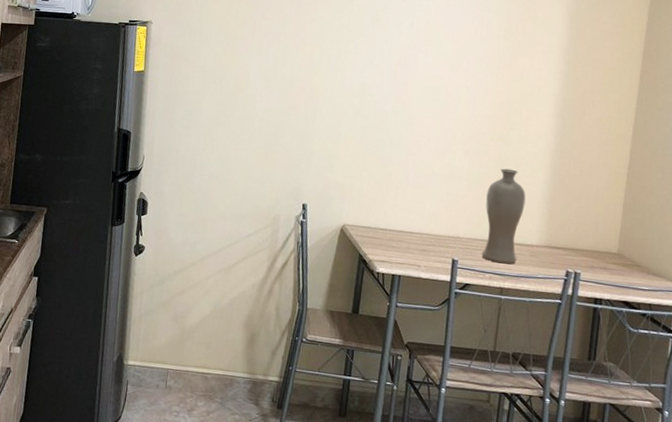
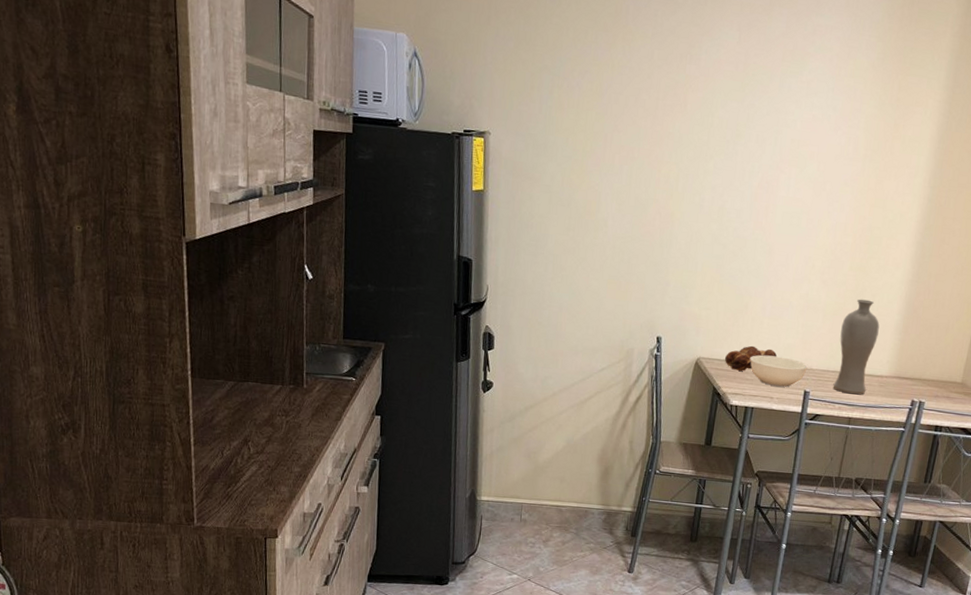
bread loaf: none [369,213,423,239] -> present [724,345,778,372]
bowl: none [395,222,454,255] -> present [750,354,808,387]

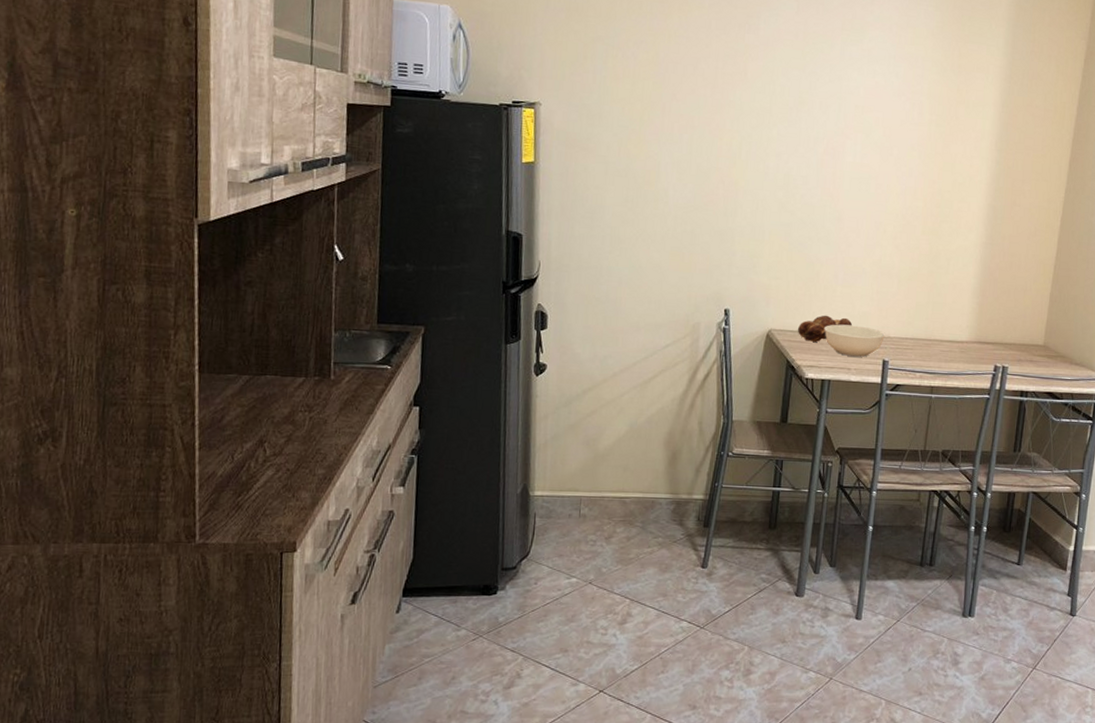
vase: present [833,299,880,395] -> none [912,263,956,362]

